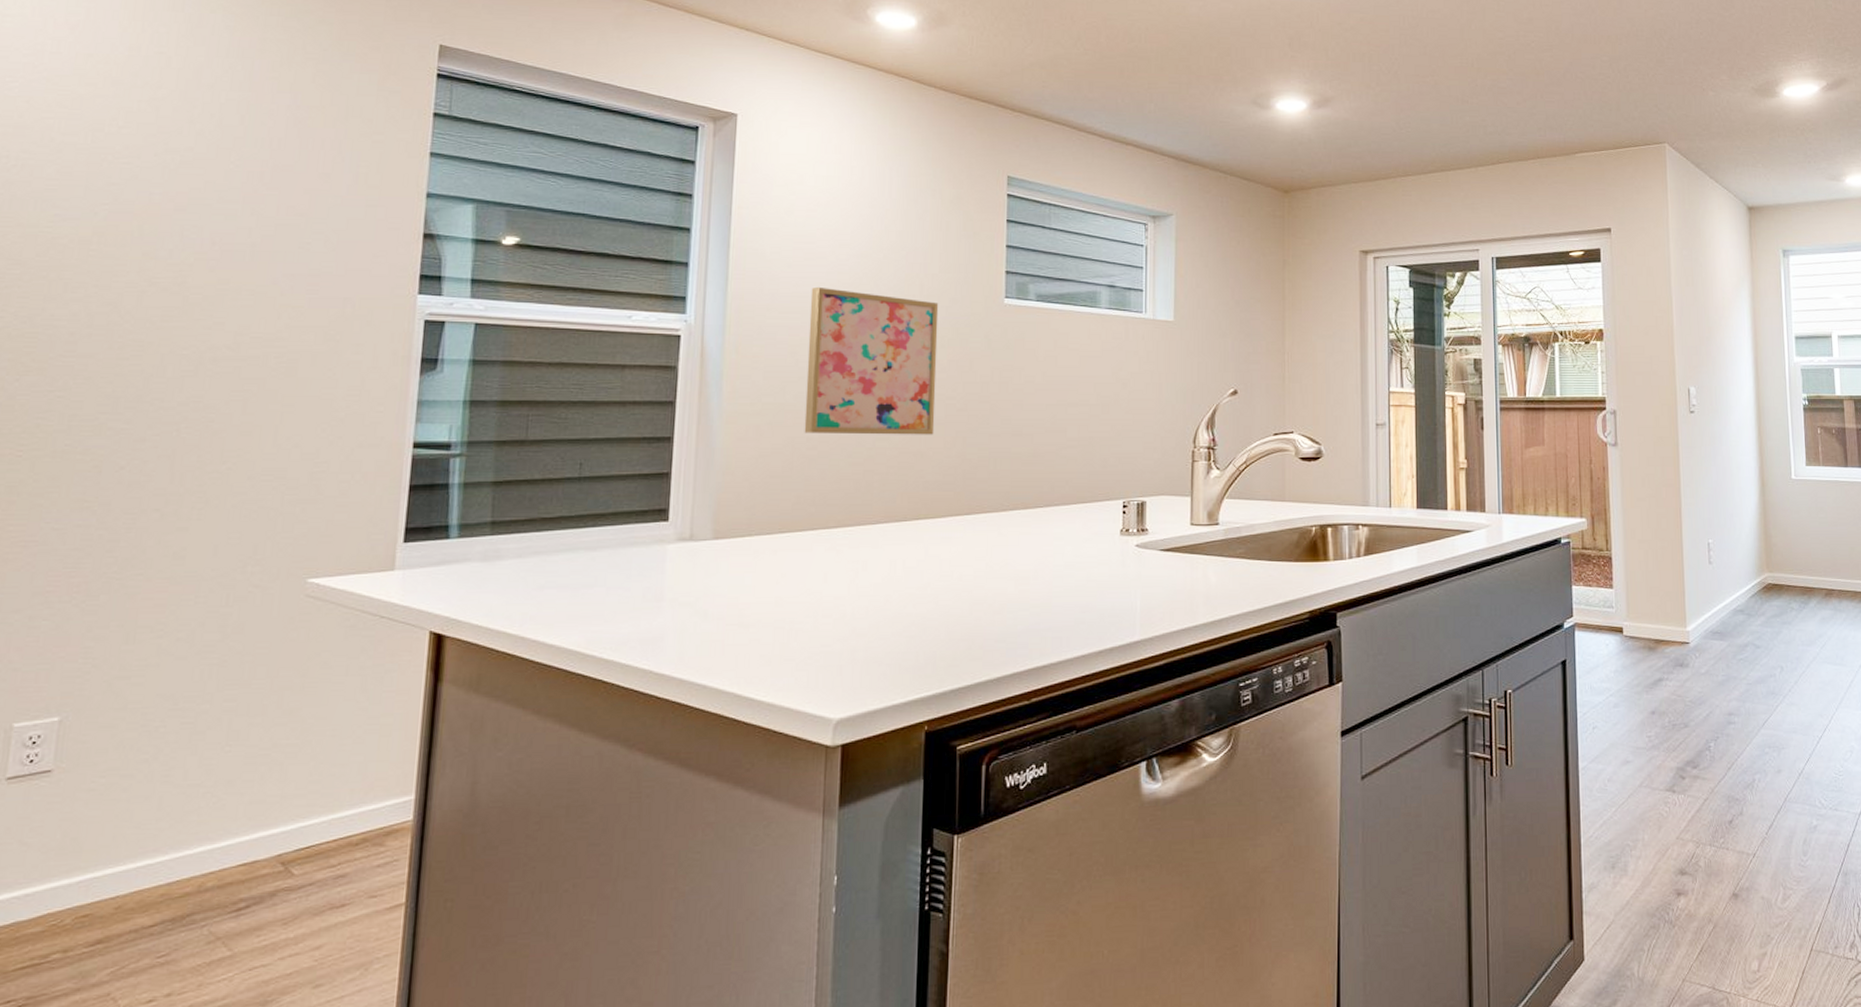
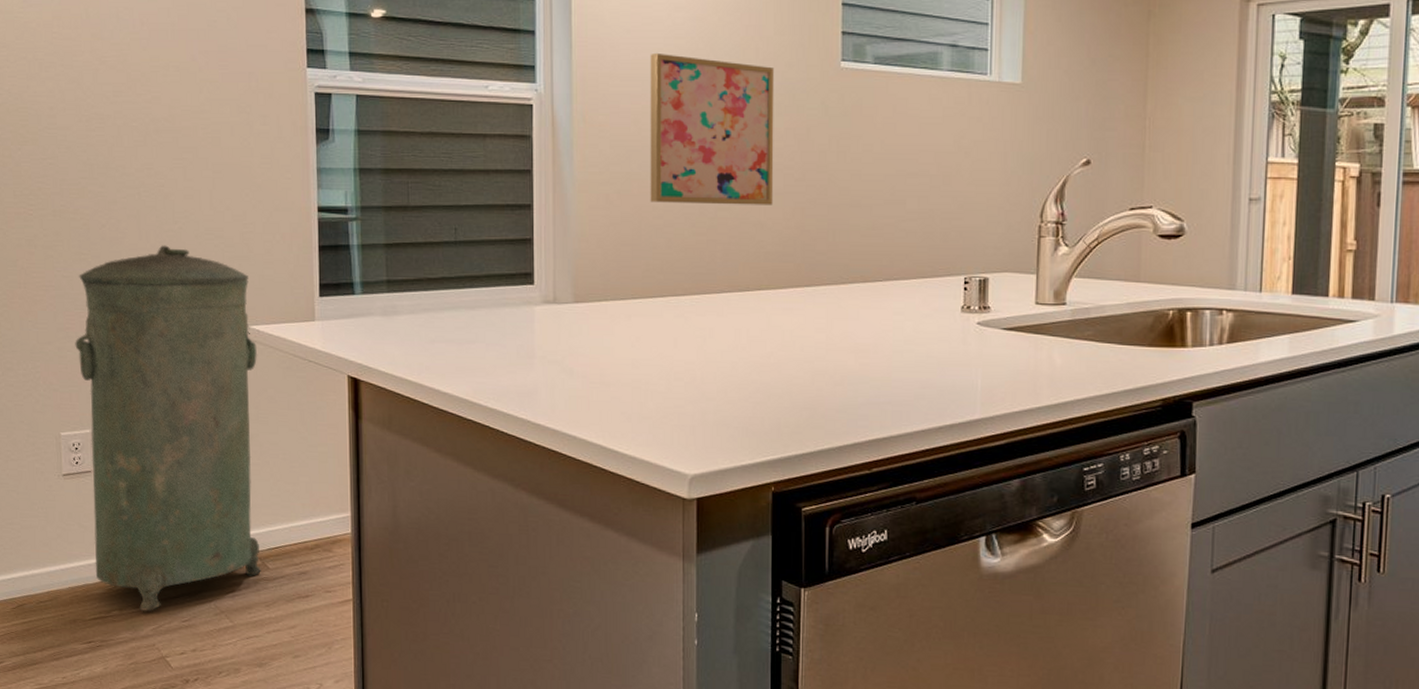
trash can: none [34,489,314,951] -> present [75,245,261,612]

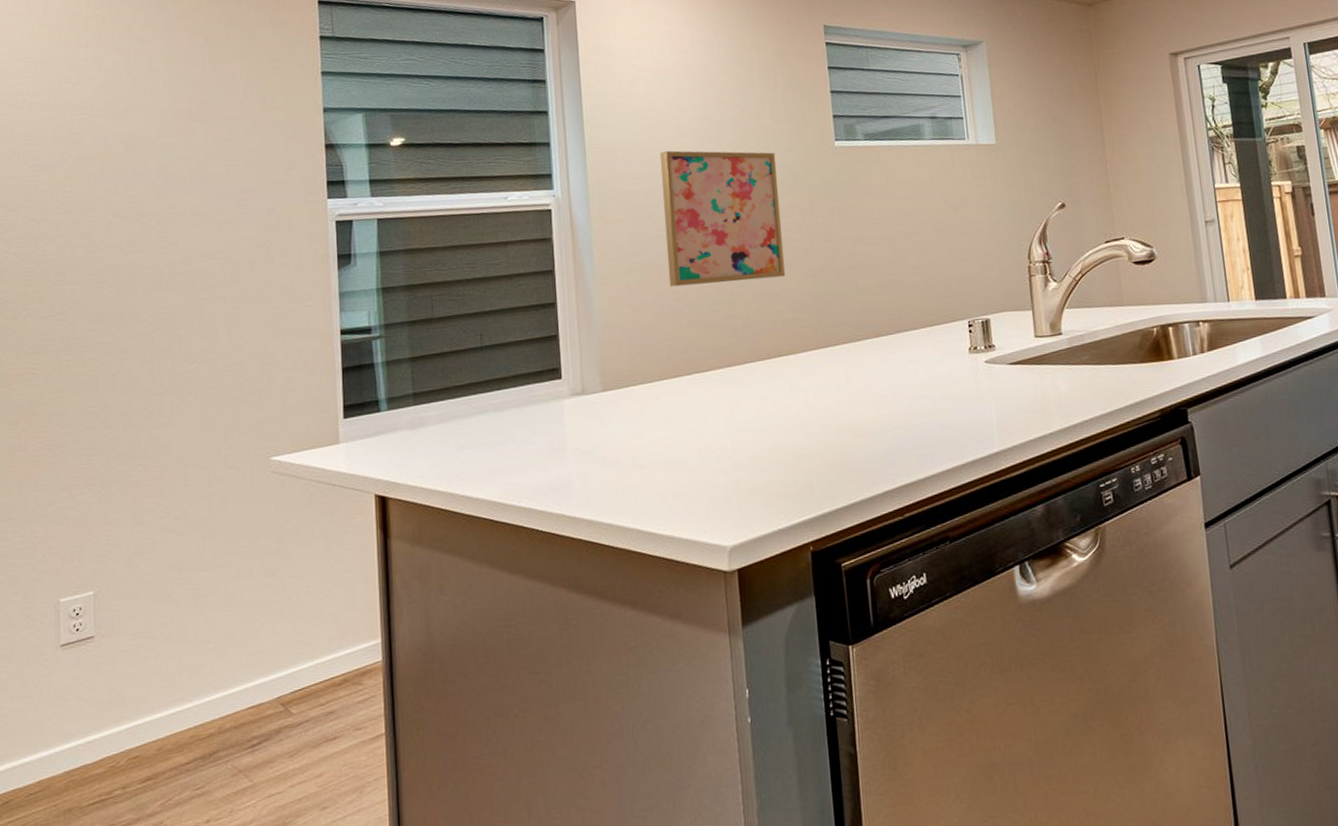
trash can: present [75,245,261,612] -> none [79,387,284,786]

